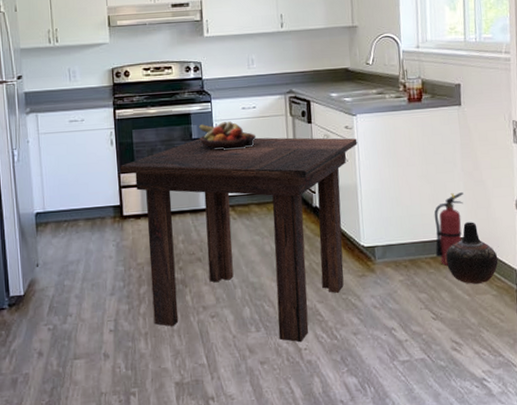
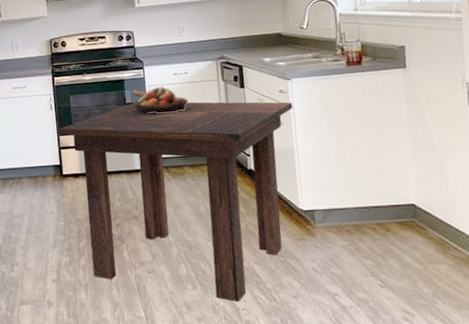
fire extinguisher: present [434,192,463,266] -> none [378,157,412,232]
vase: present [445,222,499,284] -> none [392,188,454,253]

